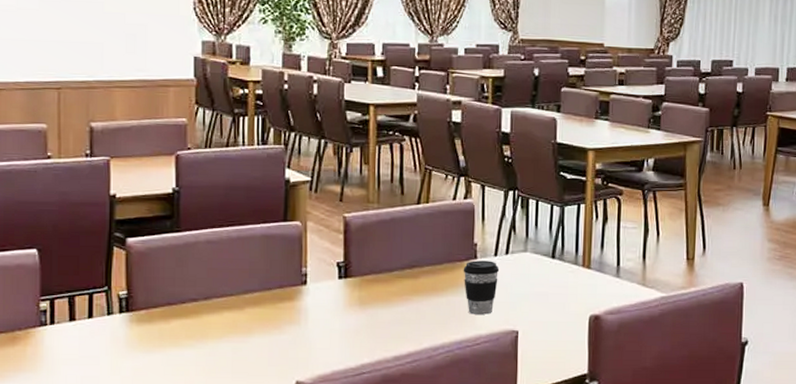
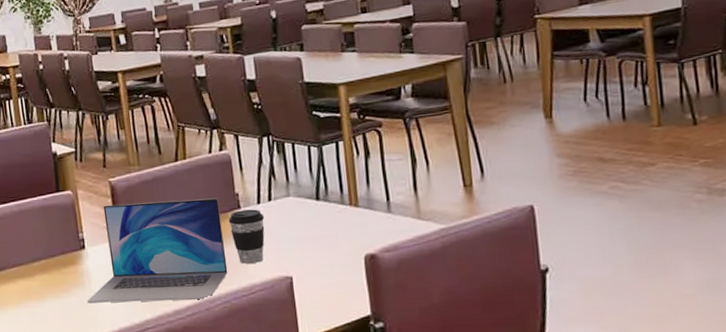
laptop: none [300,241,456,347] -> present [87,198,228,303]

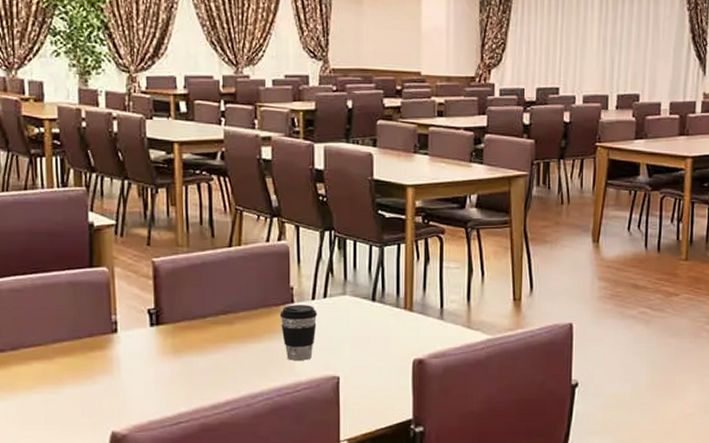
laptop: present [87,198,228,303] -> none [114,287,274,395]

